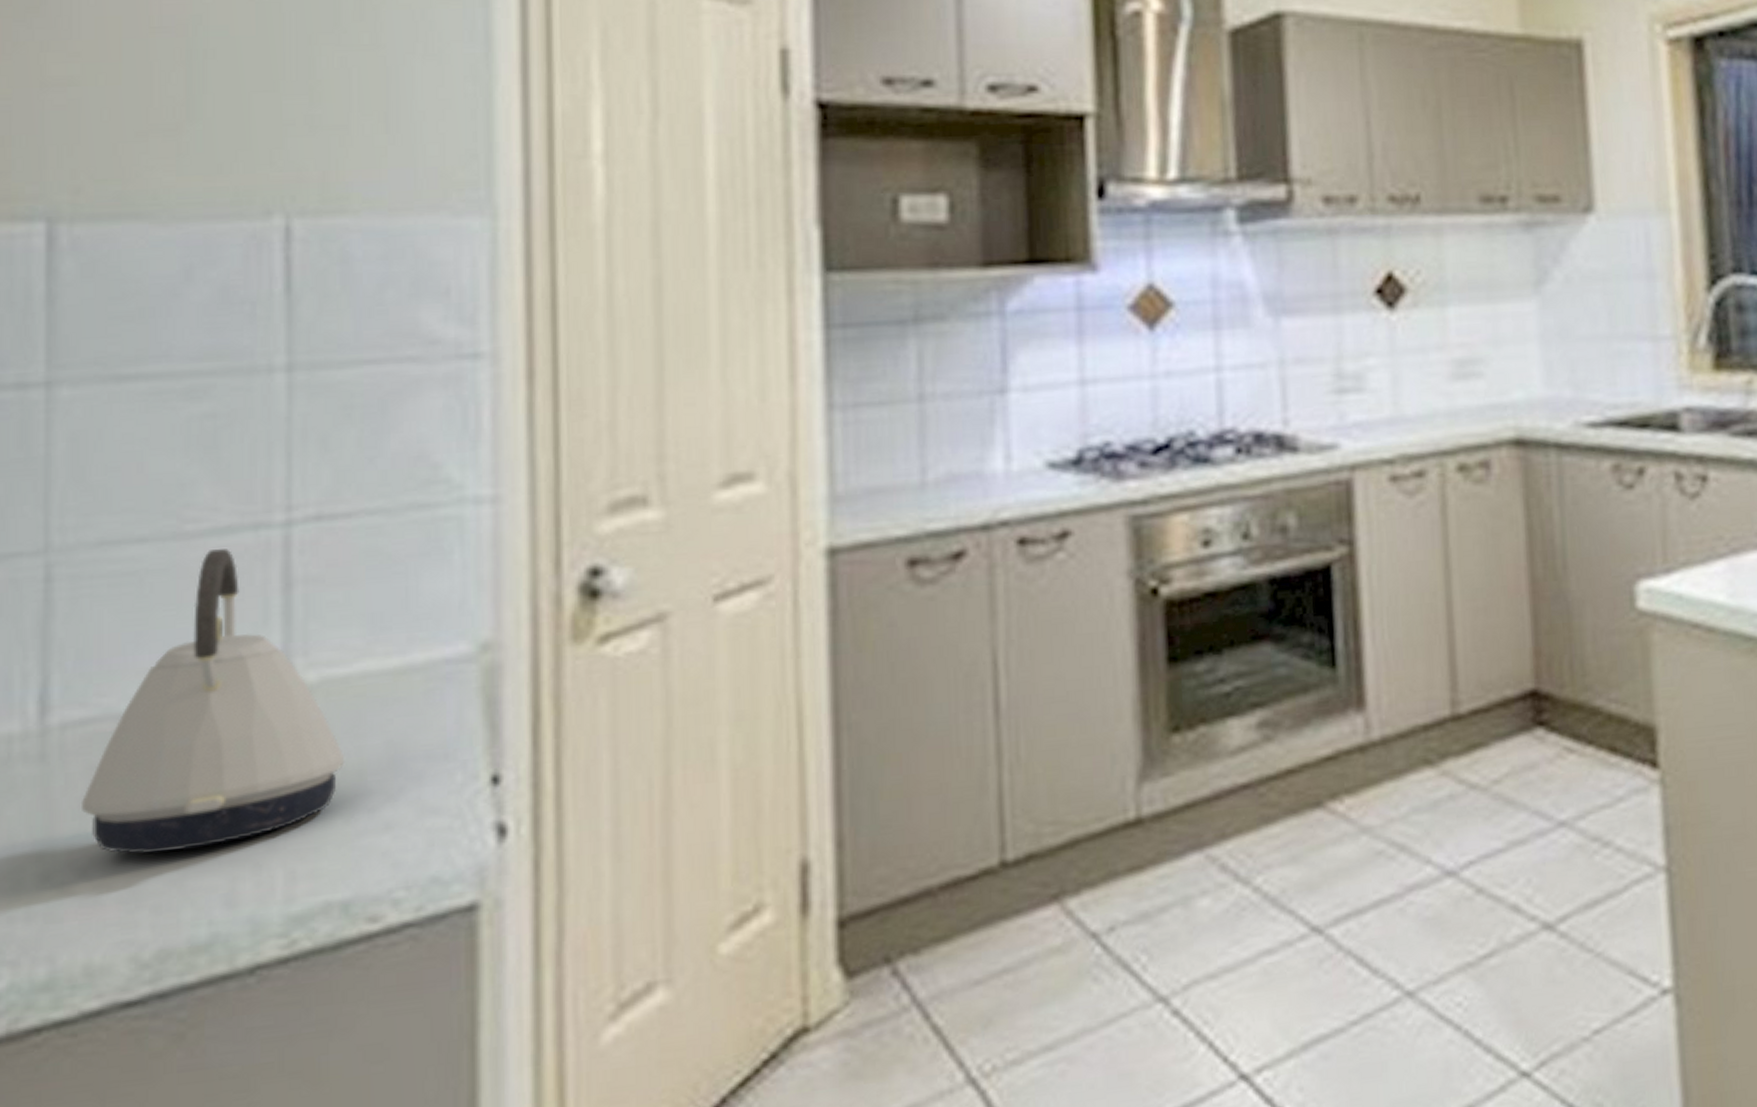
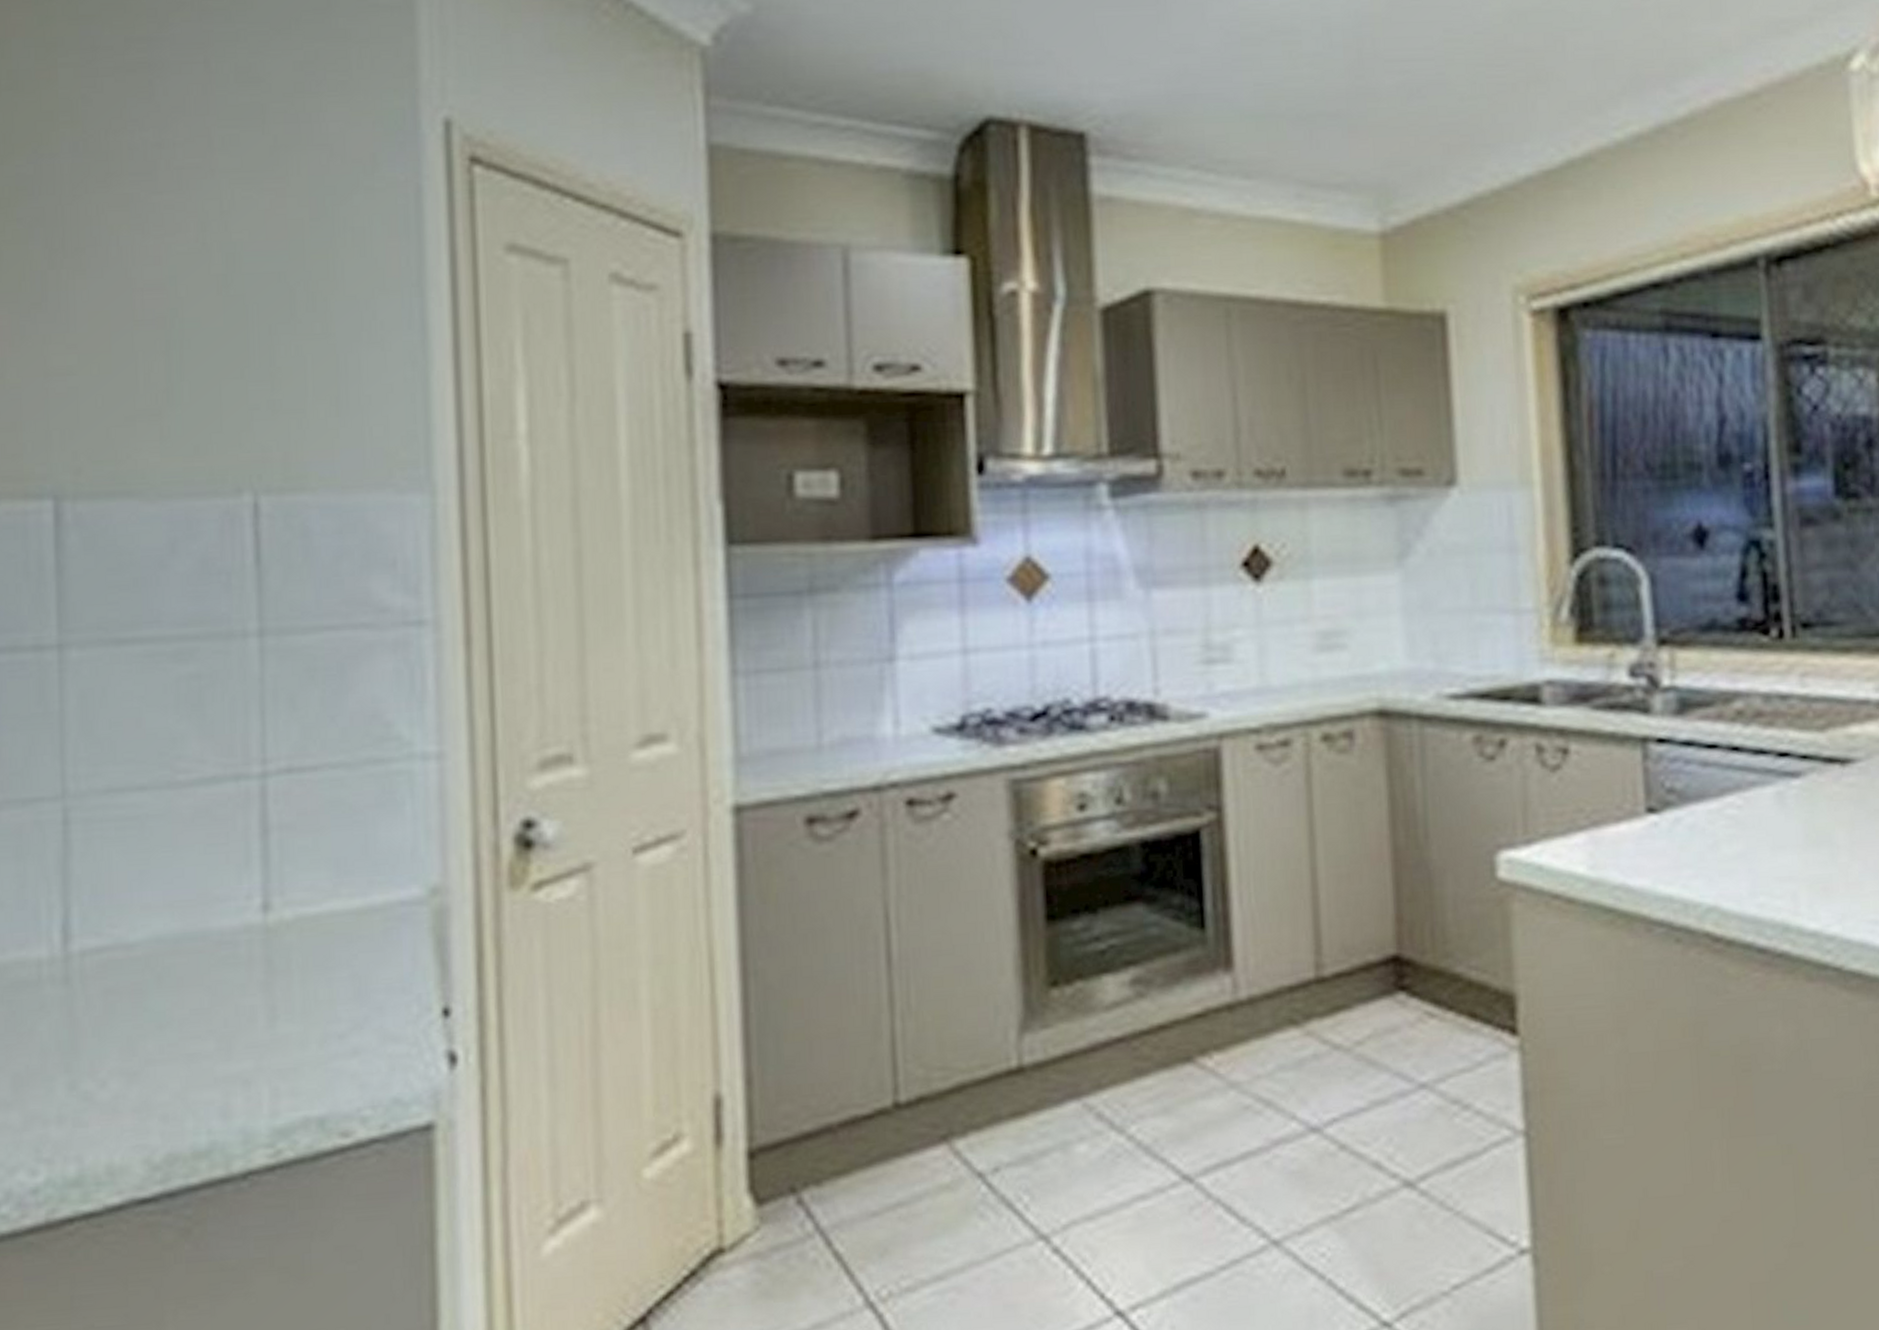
kettle: present [82,549,344,854] -> none [100,797,317,1069]

